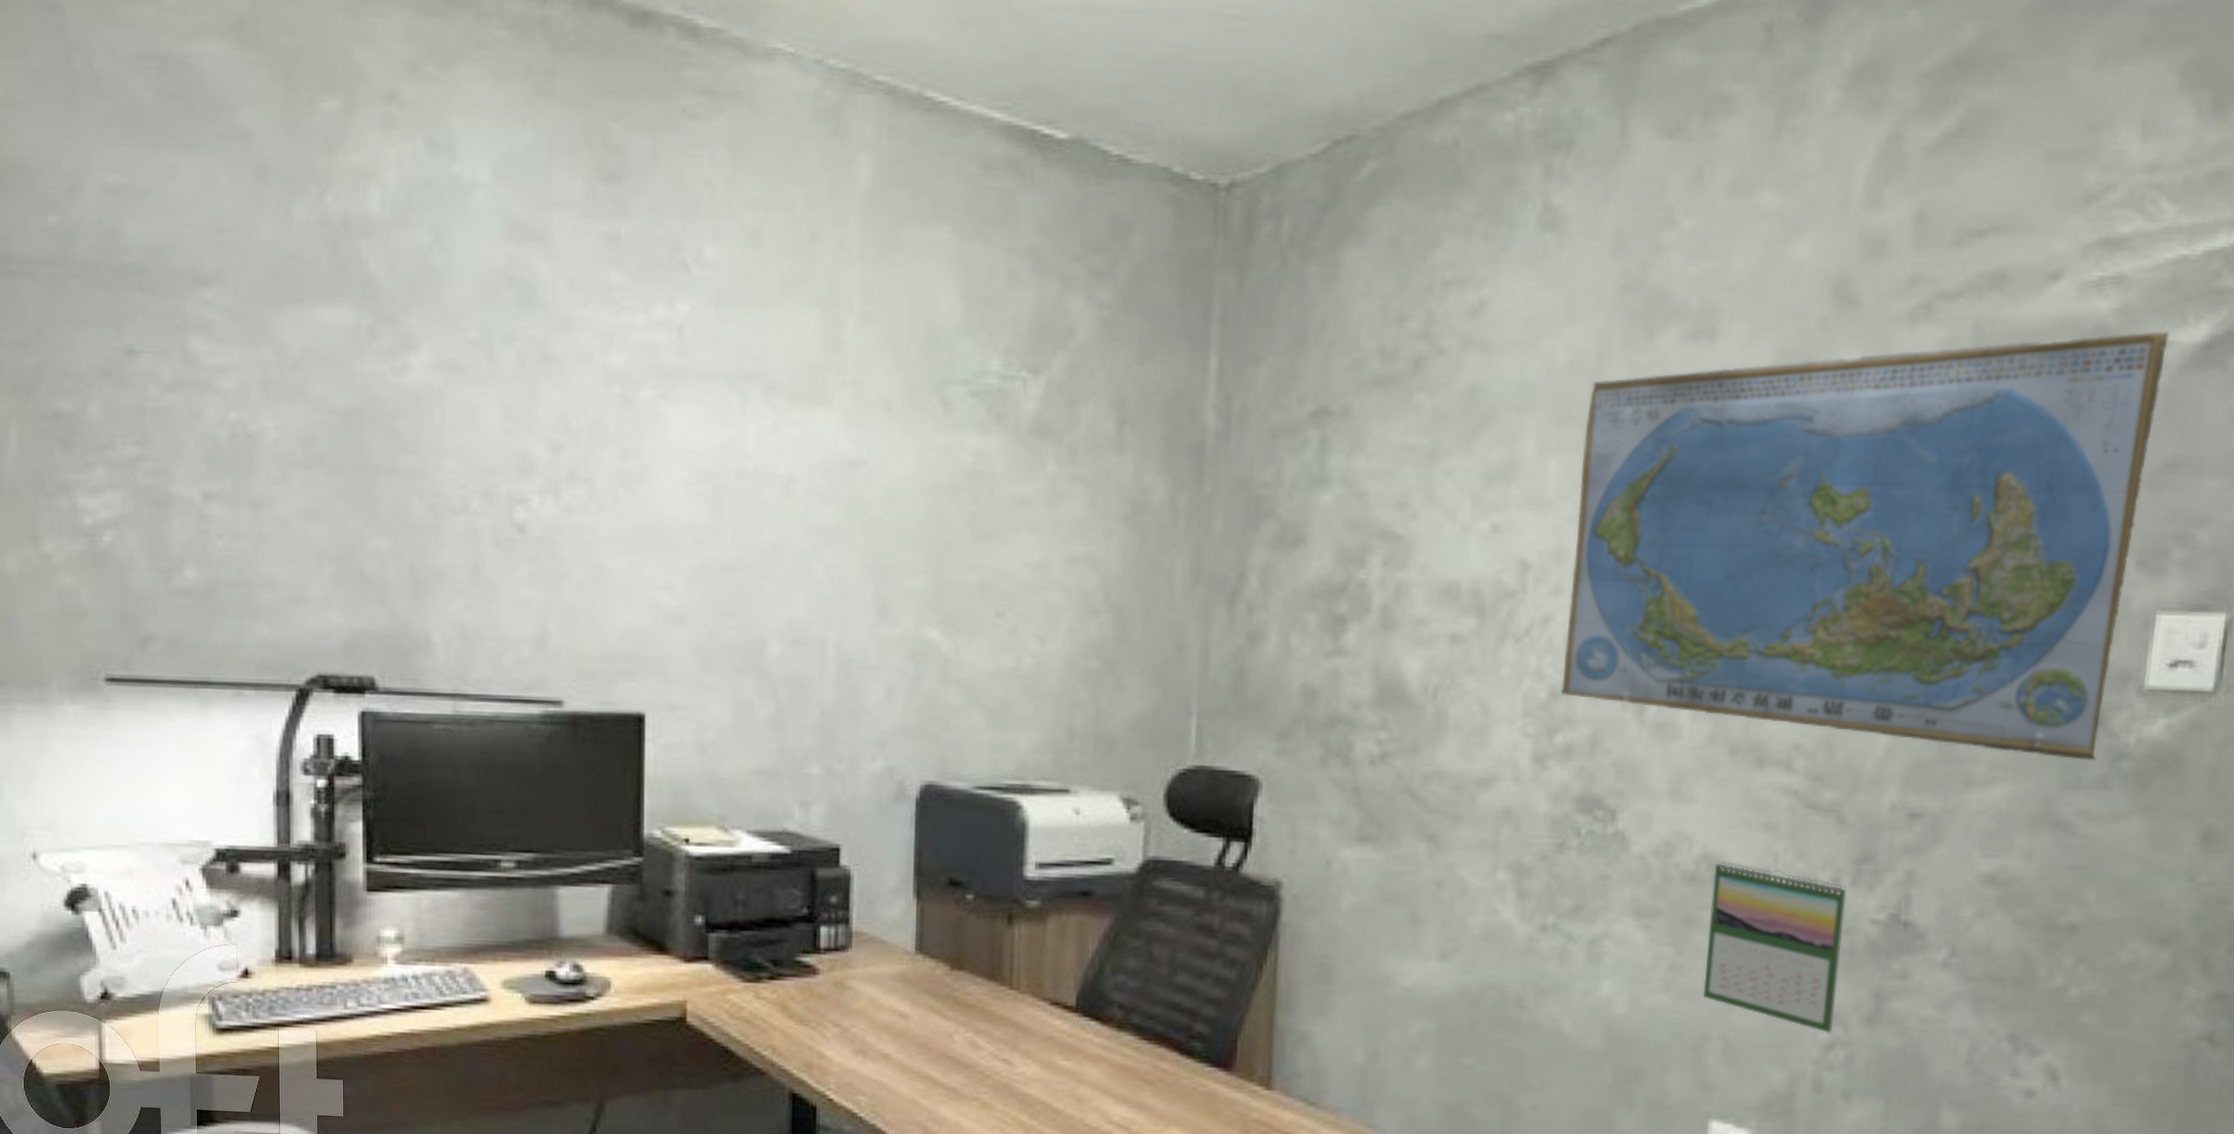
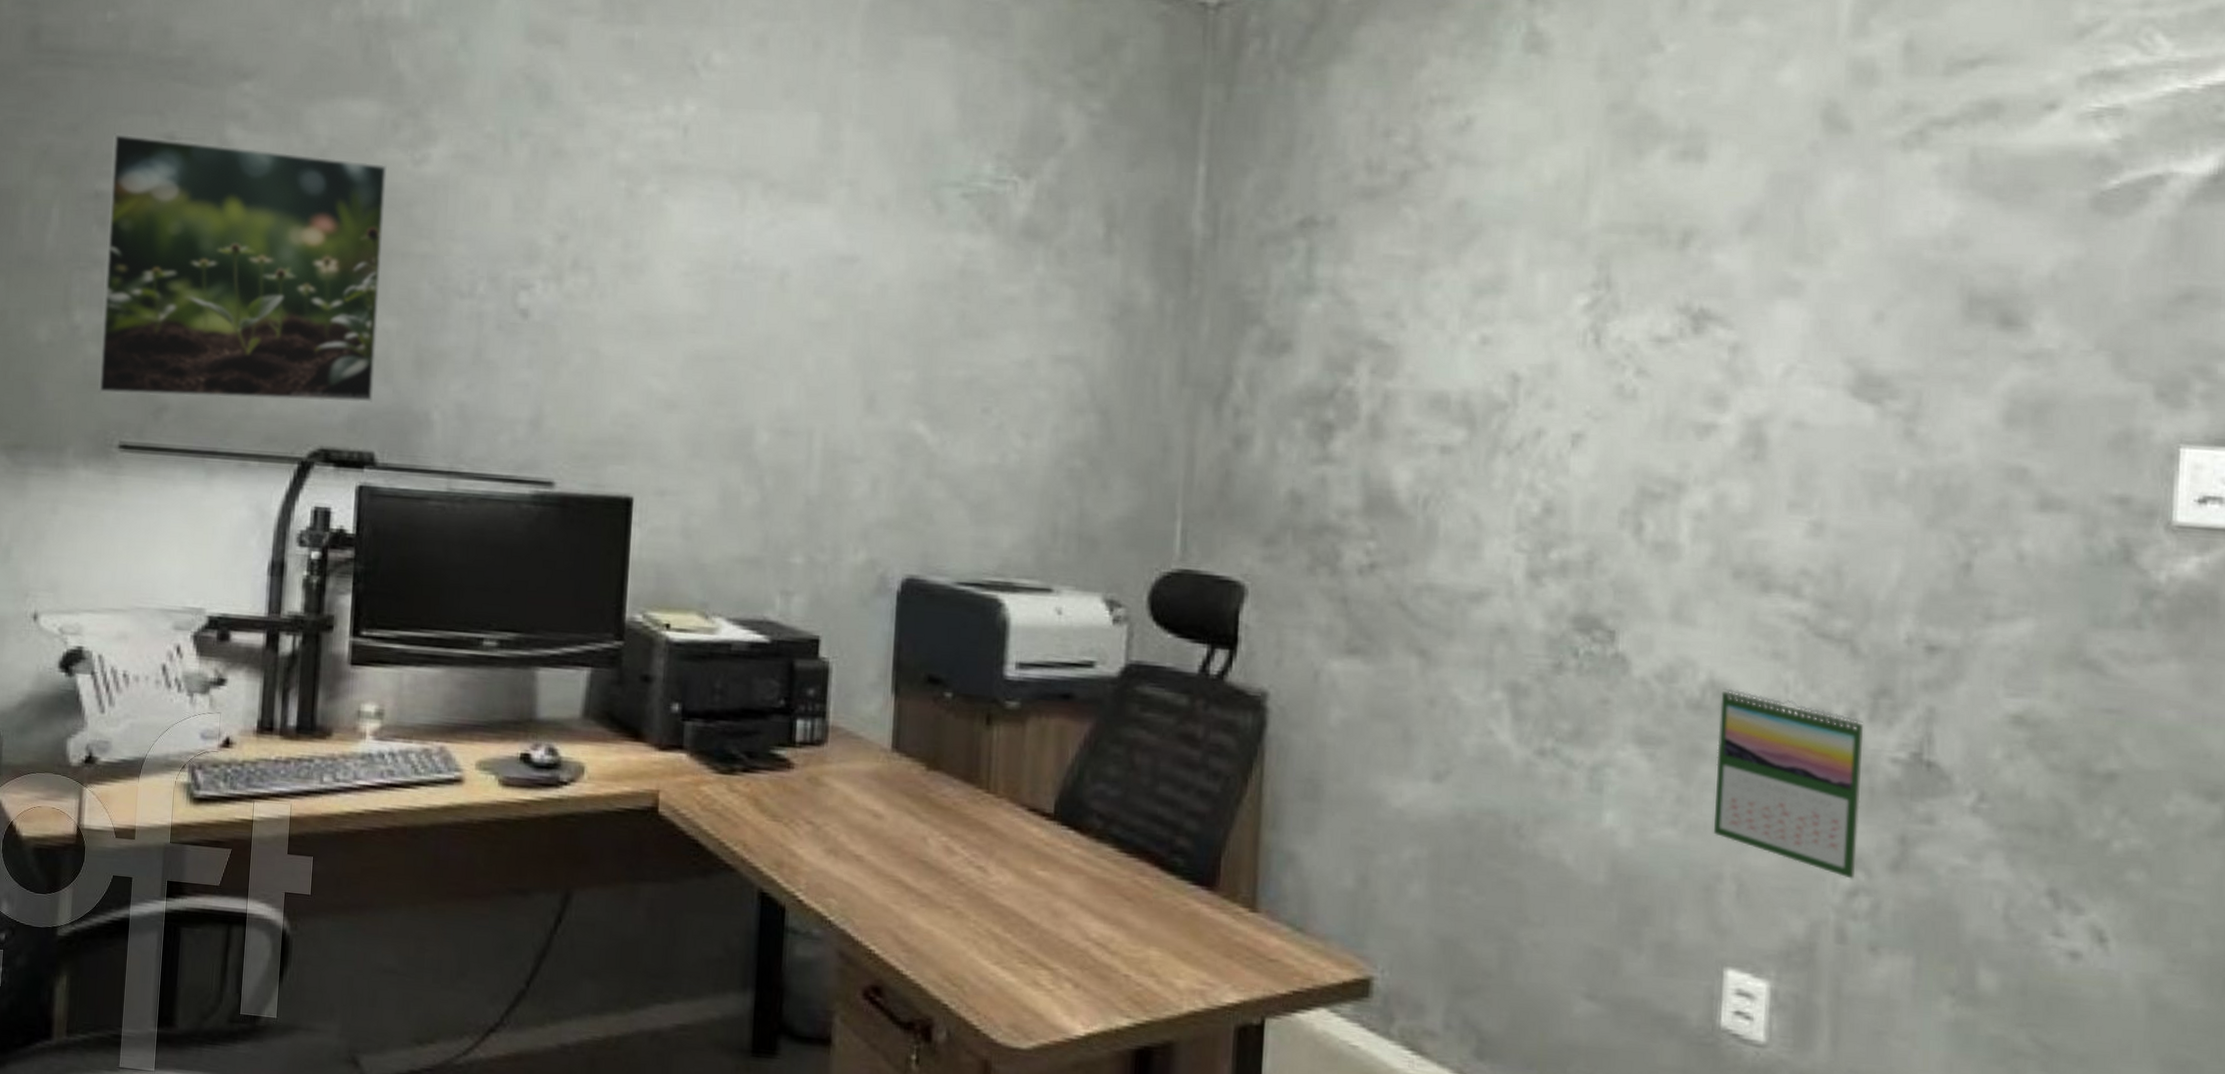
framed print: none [68,348,369,626] -> present [98,133,387,403]
world map: present [1560,331,2170,761] -> none [1554,162,2175,598]

